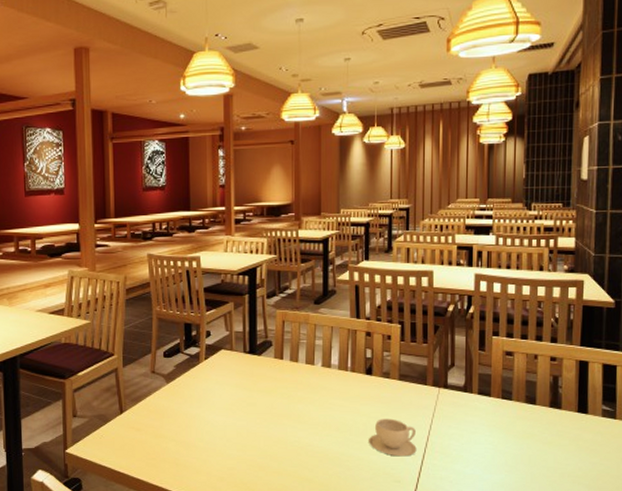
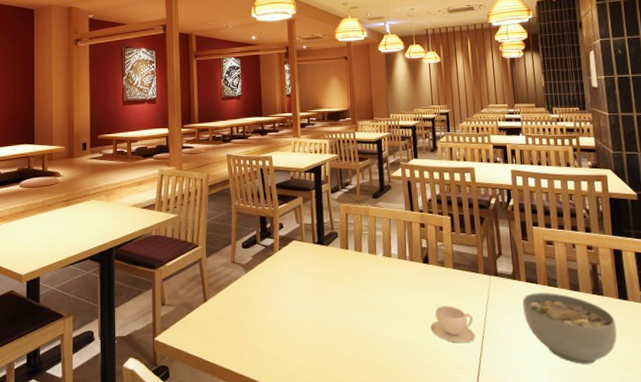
soup bowl: none [472,405,571,478] -> present [522,292,618,364]

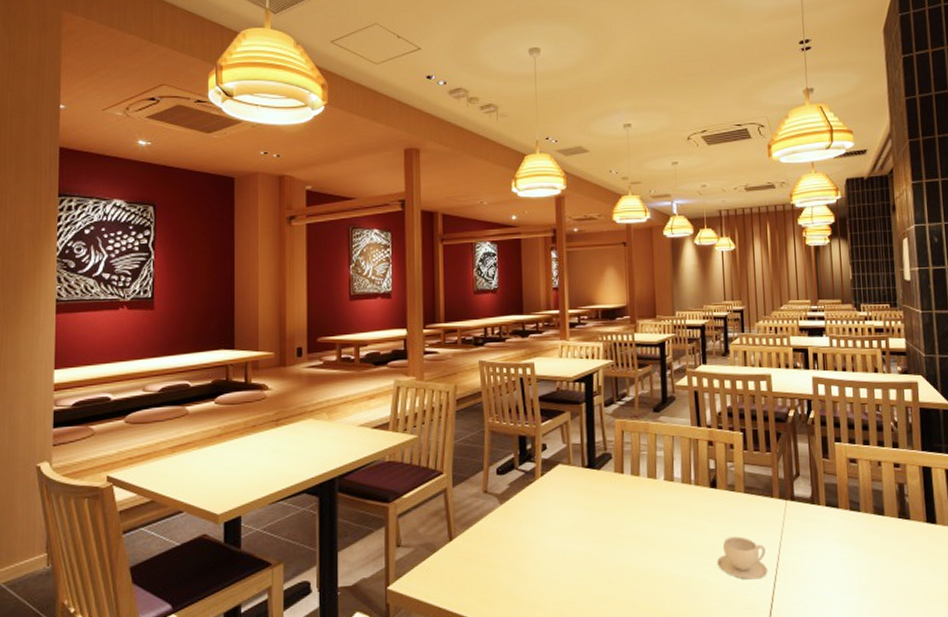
soup bowl: present [522,292,618,364] -> none [821,517,924,598]

